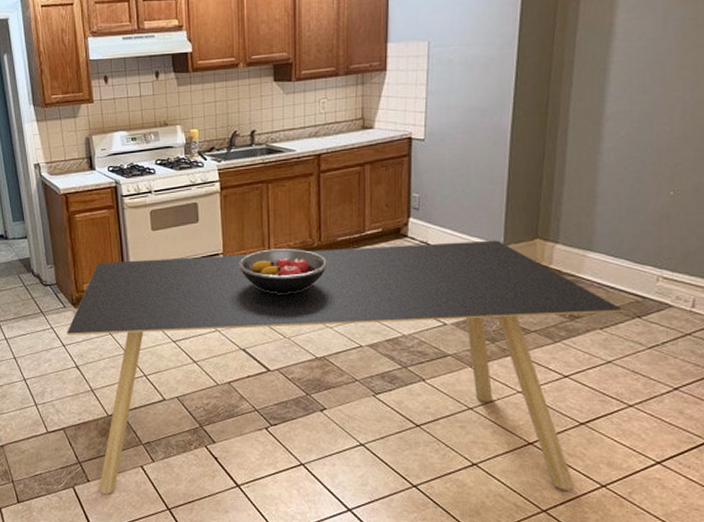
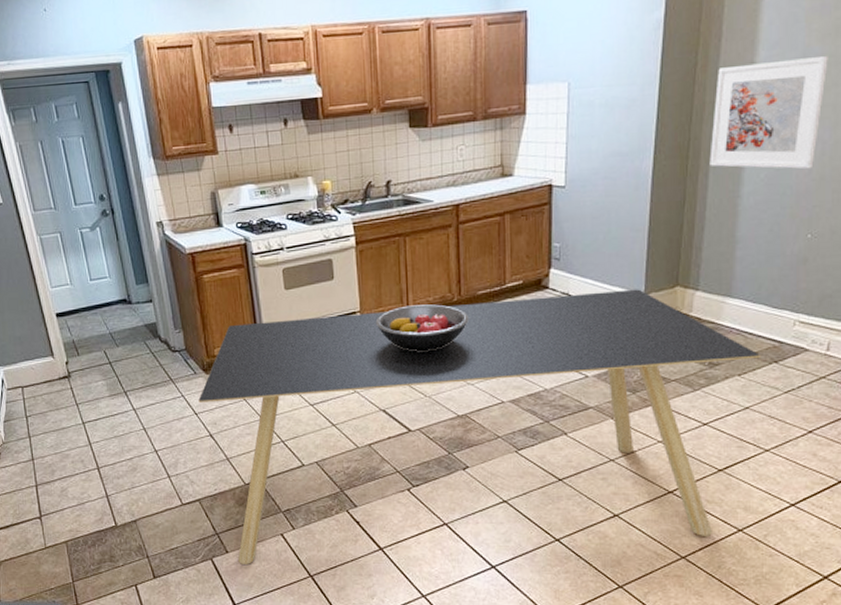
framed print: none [569,18,689,128] -> present [709,55,828,170]

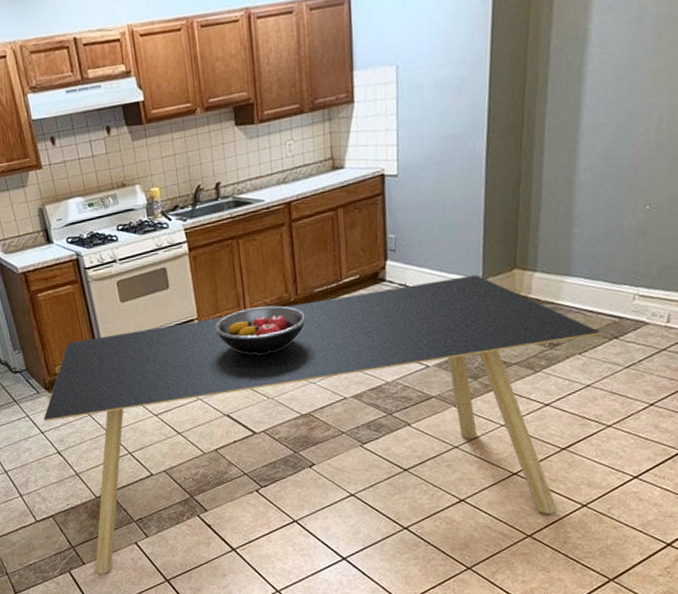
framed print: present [709,55,828,170] -> none [544,15,665,143]

